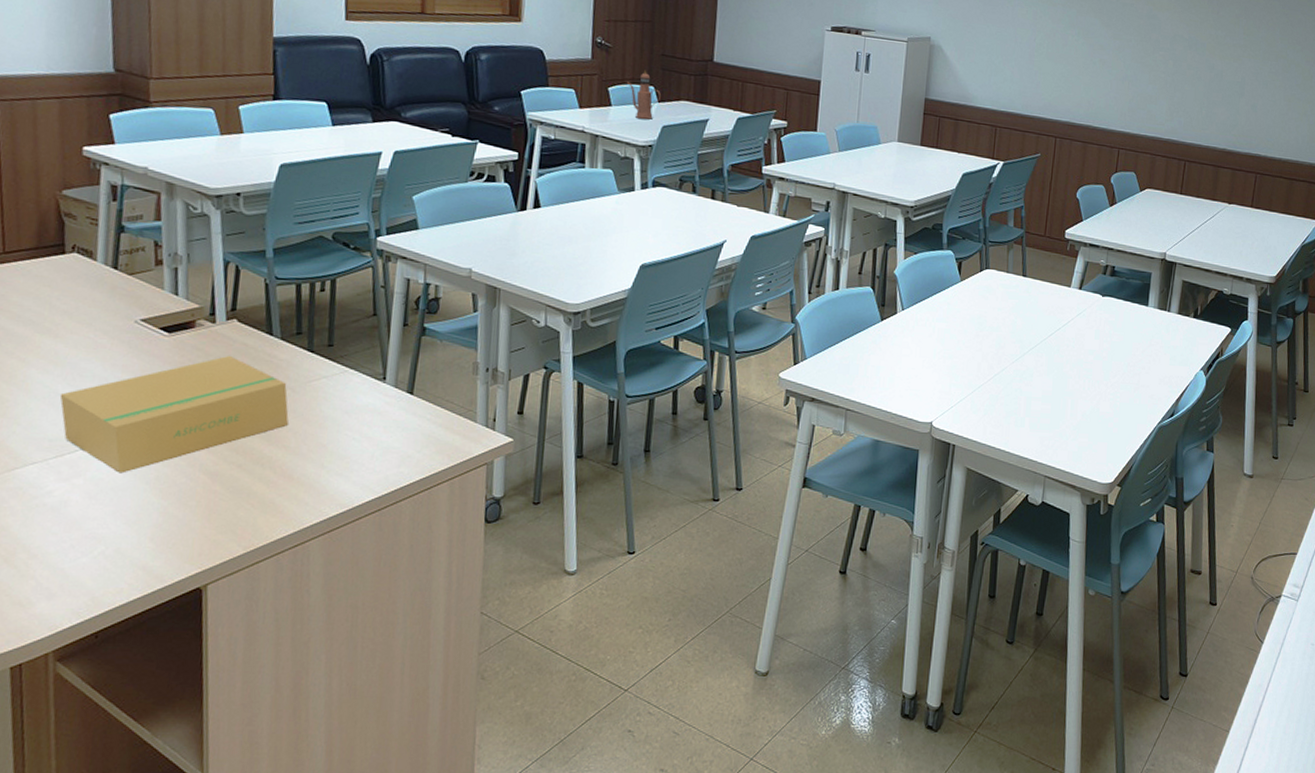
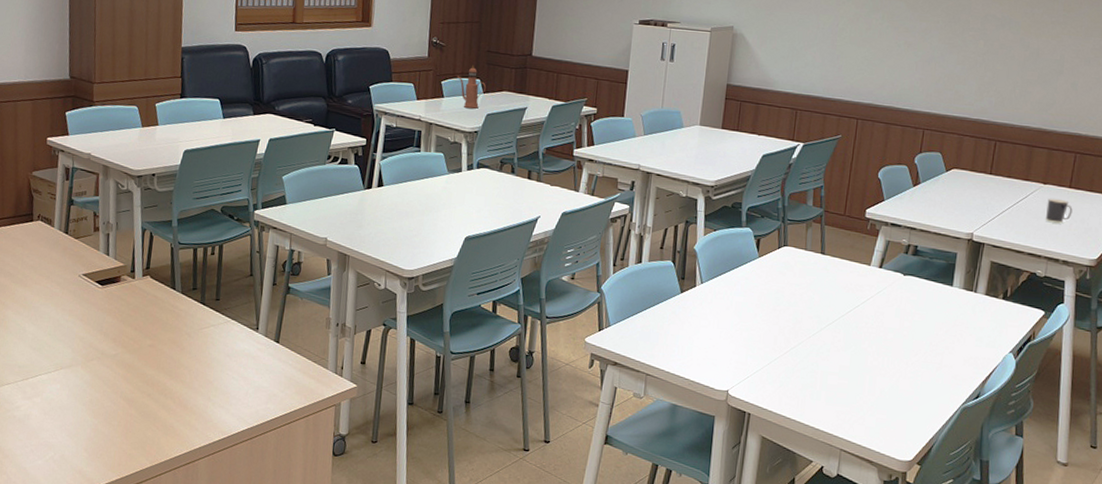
box: present [59,355,289,474] -> none [26,304,186,396]
mug: none [1230,217,1254,243] -> present [1045,198,1073,224]

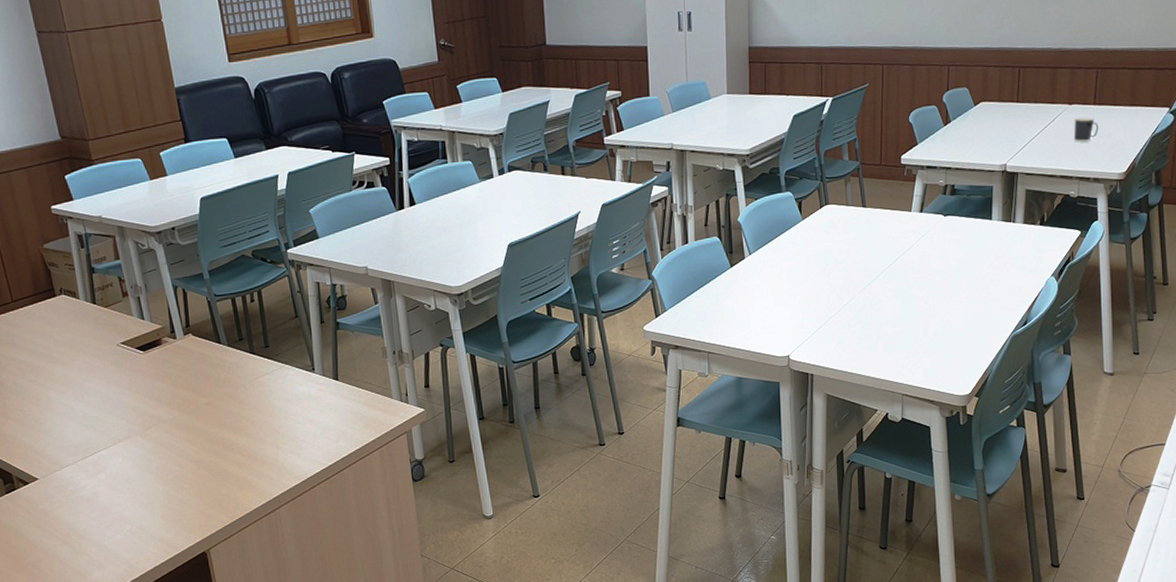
coffeepot: present [456,65,486,109] -> none [471,63,504,111]

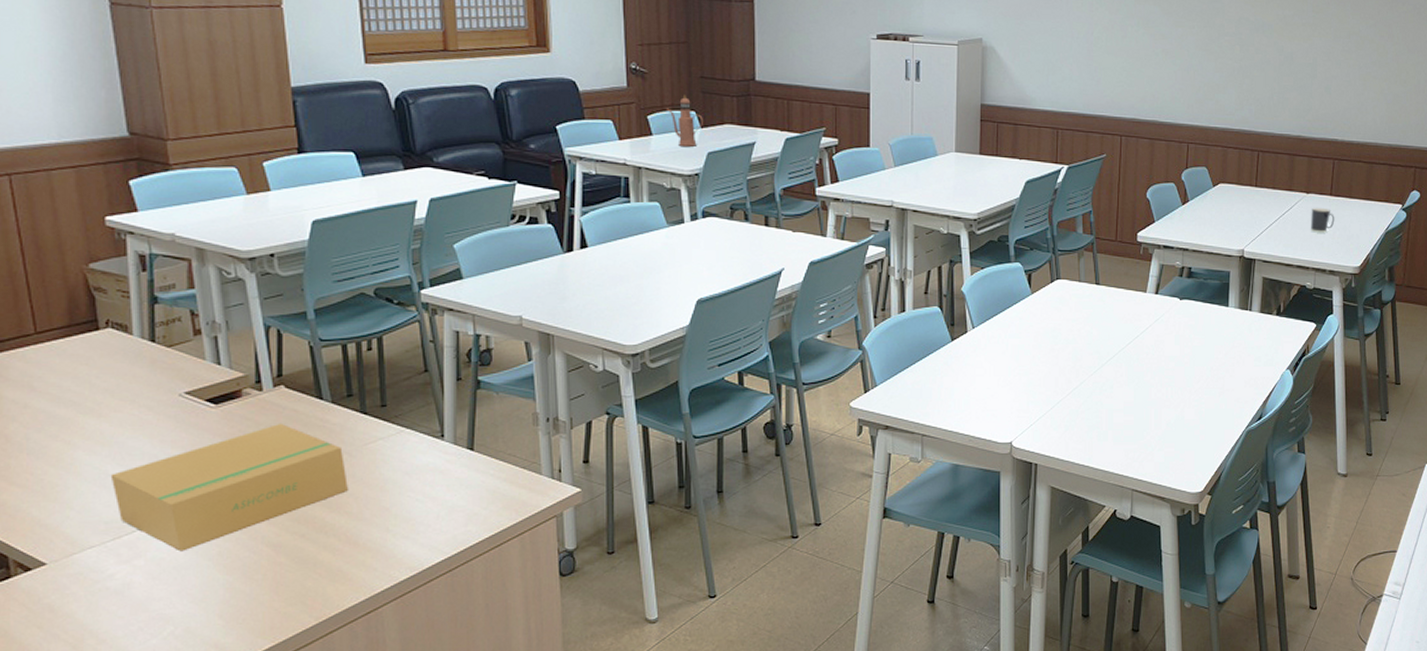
box: none [75,364,246,468] -> present [110,423,348,552]
coffeepot: none [471,63,504,111] -> present [665,94,703,148]

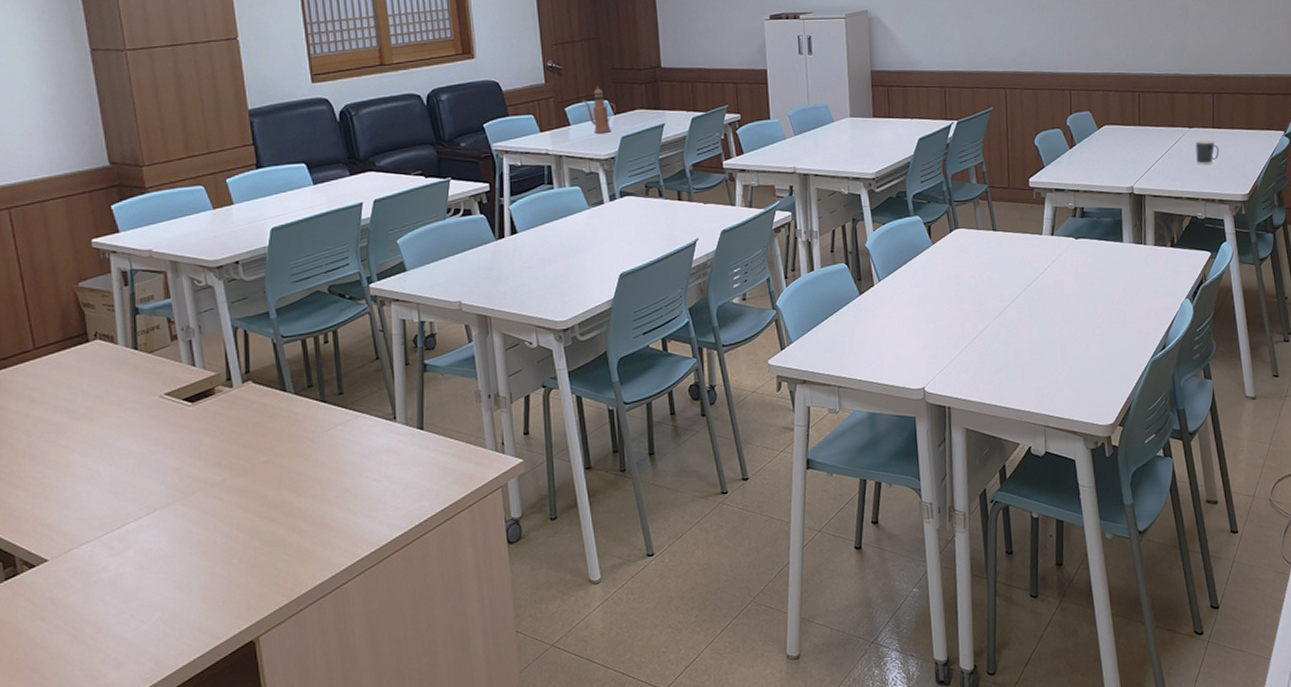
box: present [110,423,348,552] -> none [102,415,312,542]

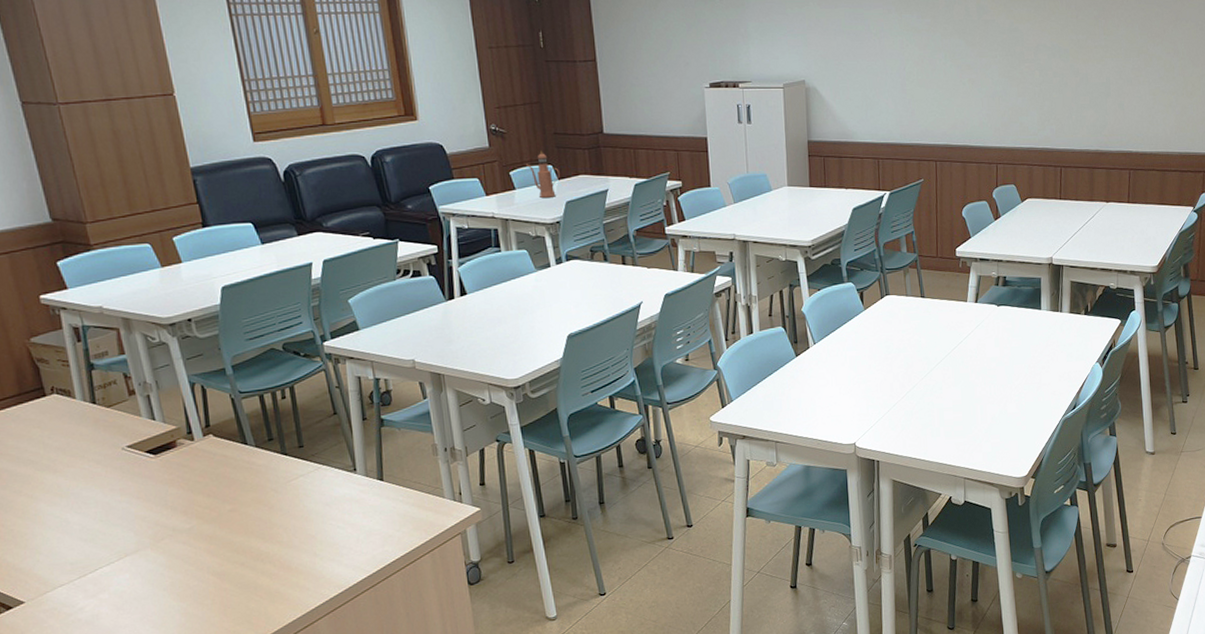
mug: present [1195,140,1220,165] -> none [1111,214,1133,238]

